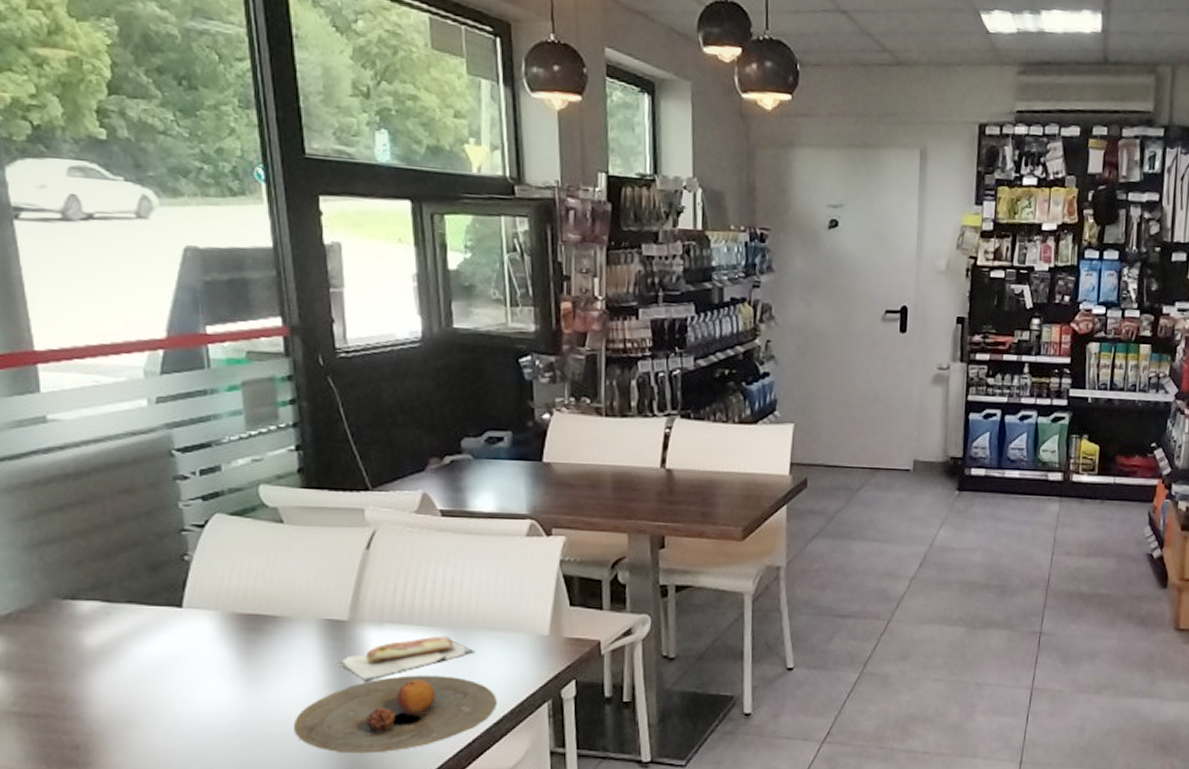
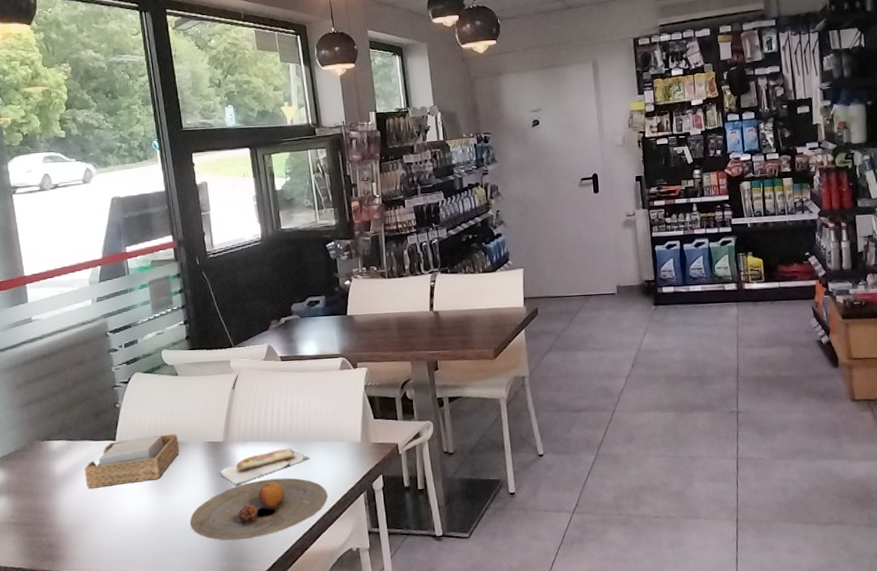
napkin holder: none [132,604,281,672] -> present [85,433,179,488]

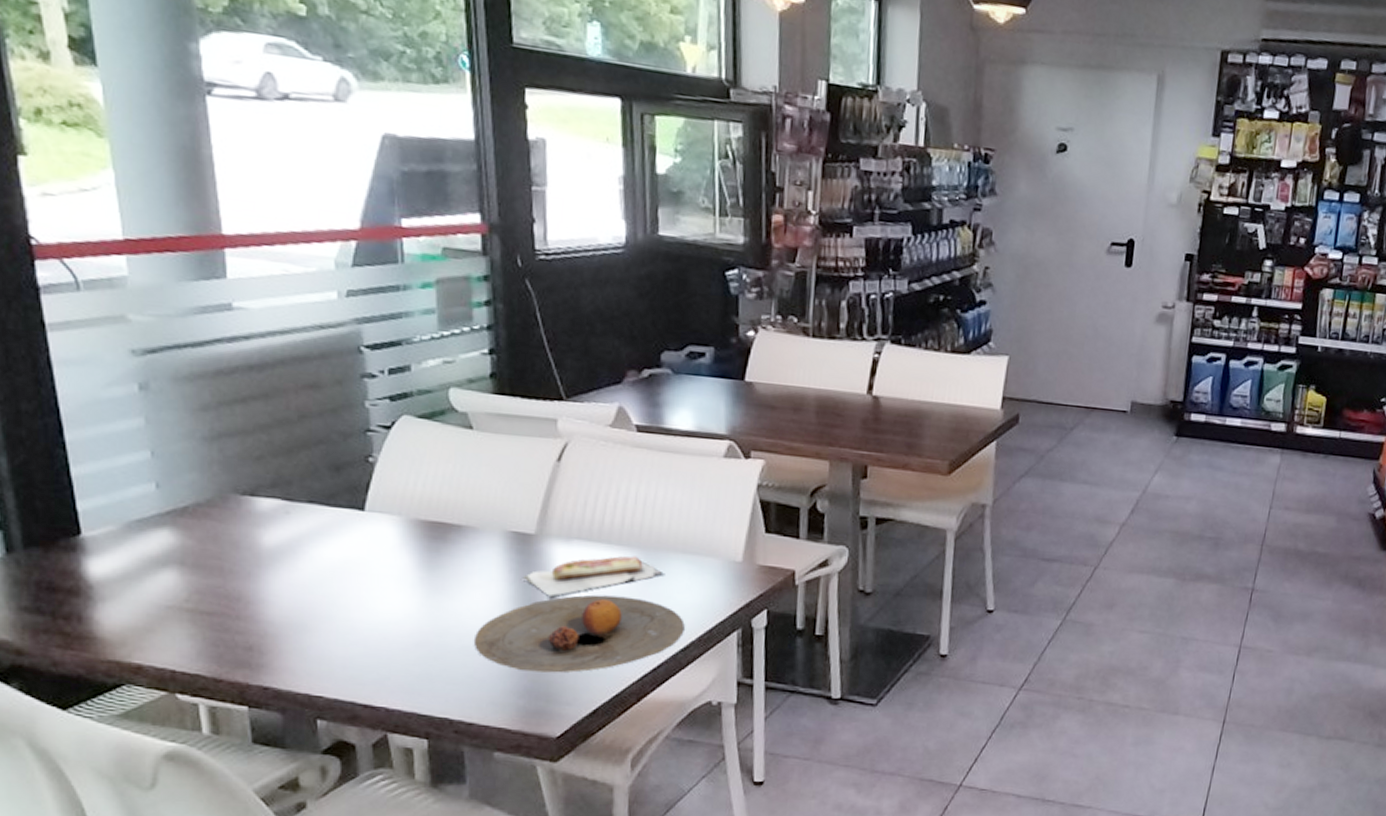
napkin holder: present [85,433,179,488] -> none [311,511,466,576]

